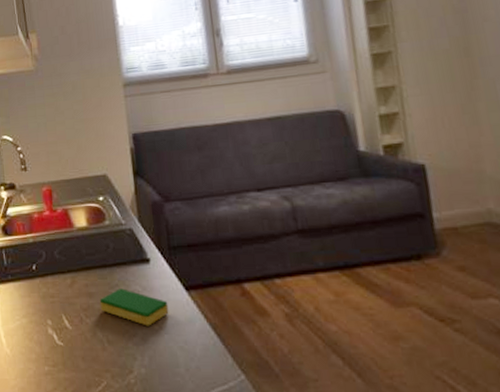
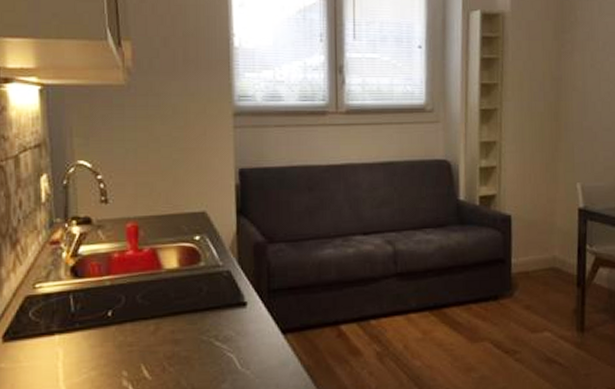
dish sponge: present [99,288,169,326] -> none [186,334,263,372]

